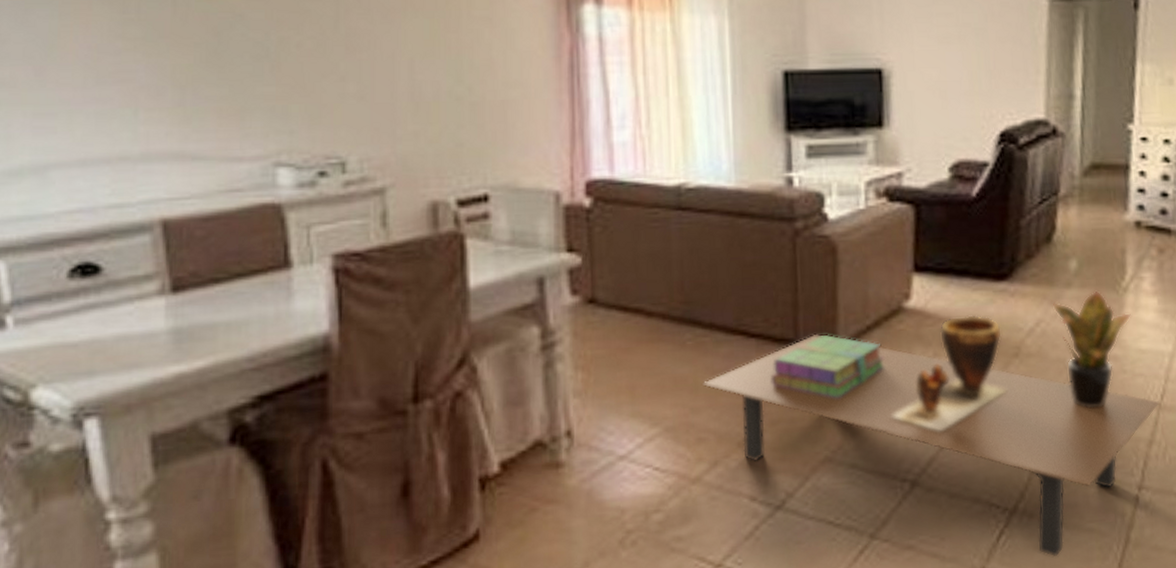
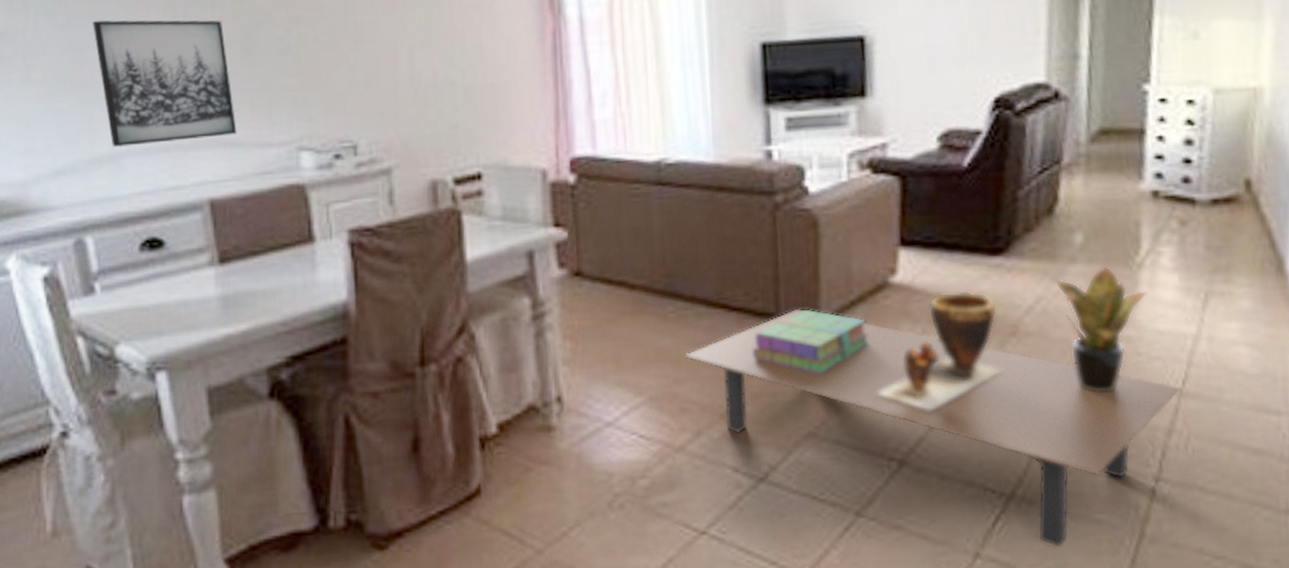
wall art: none [16,10,199,158] -> present [93,20,237,148]

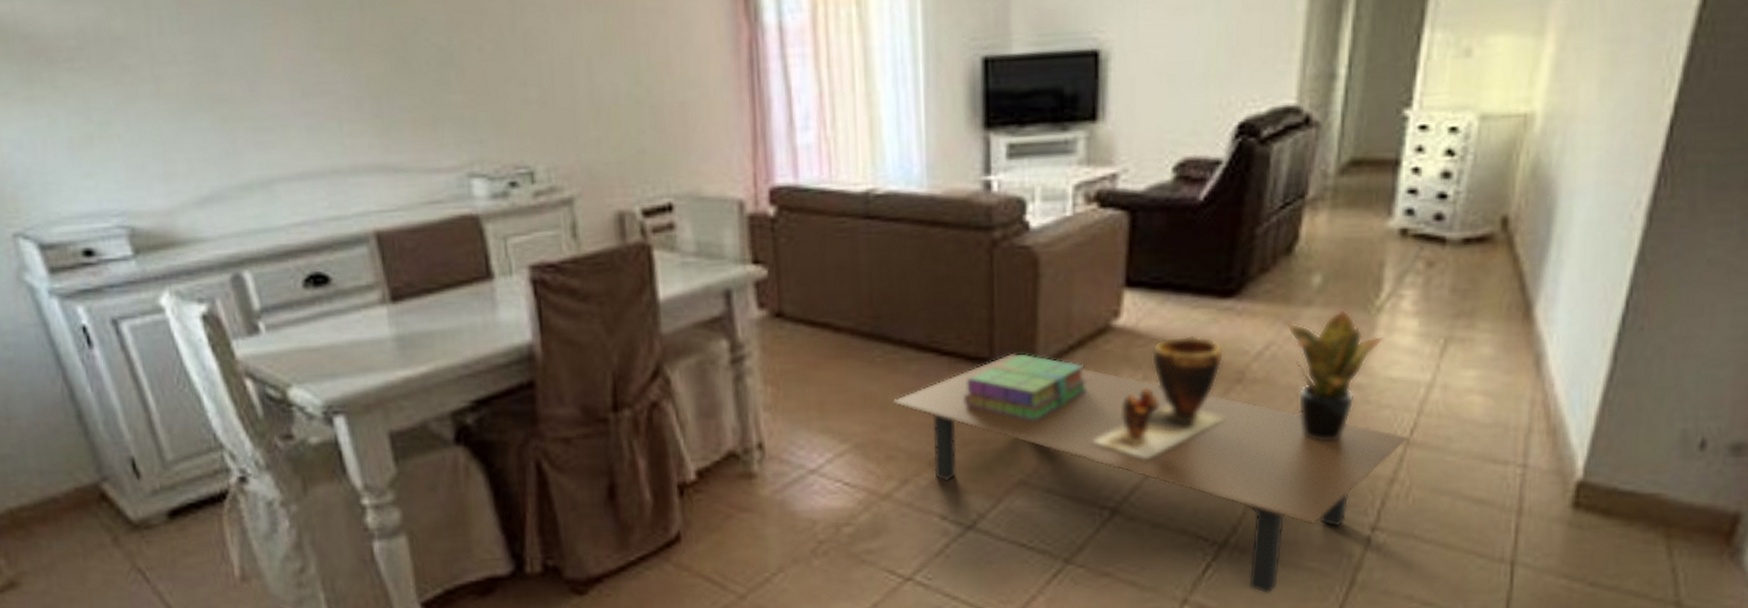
wall art: present [93,20,237,148] -> none [225,23,400,173]

